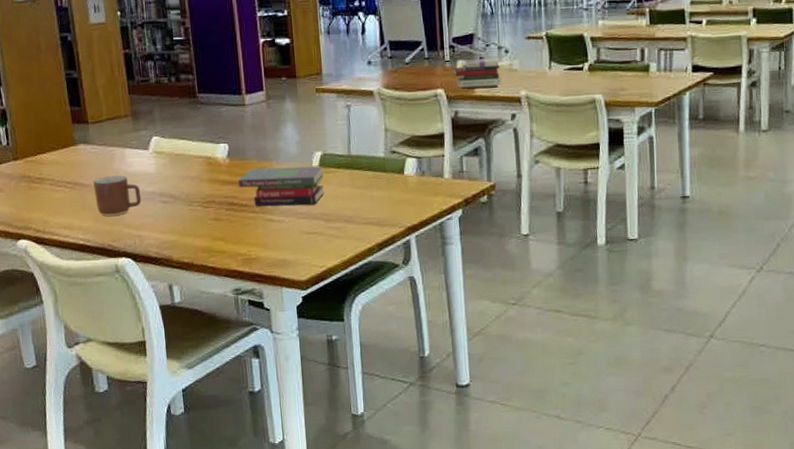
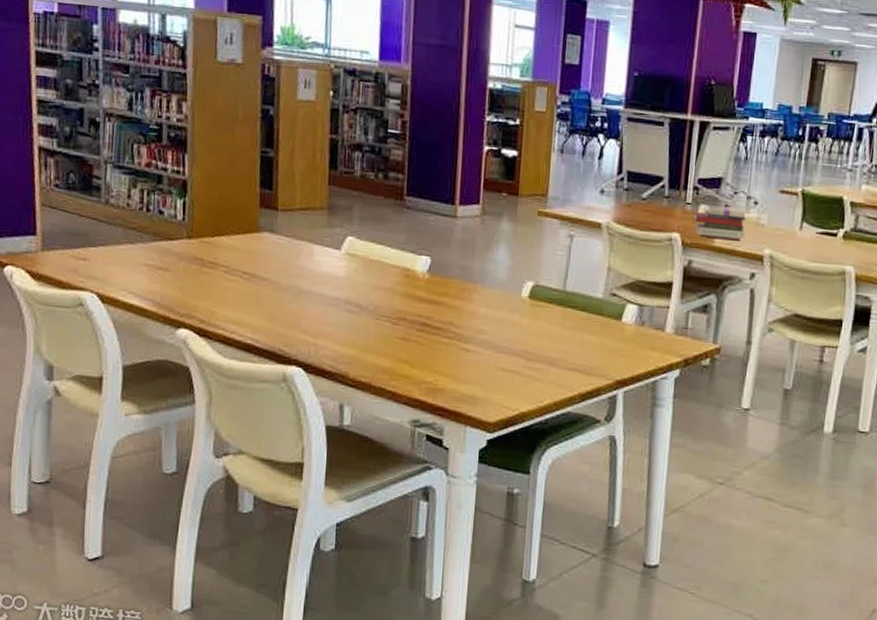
mug: present [93,175,142,217] -> none [272,272,325,318]
books: present [238,166,325,206] -> none [435,289,533,340]

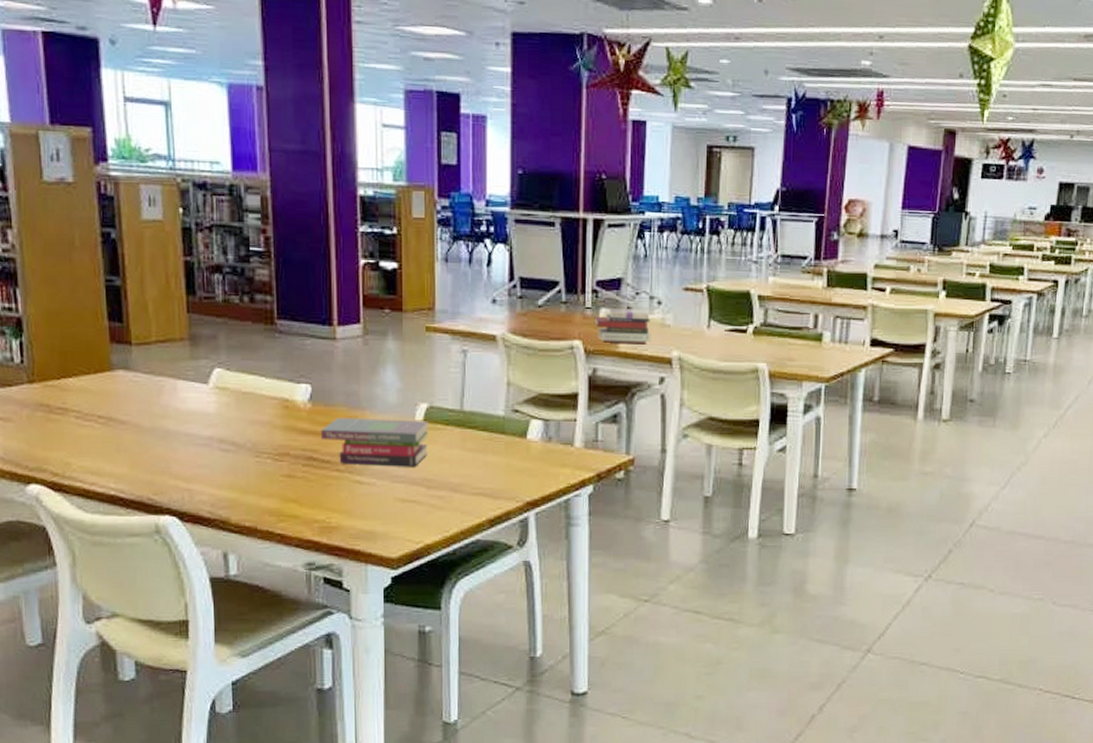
books: none [435,289,533,340] -> present [321,418,428,467]

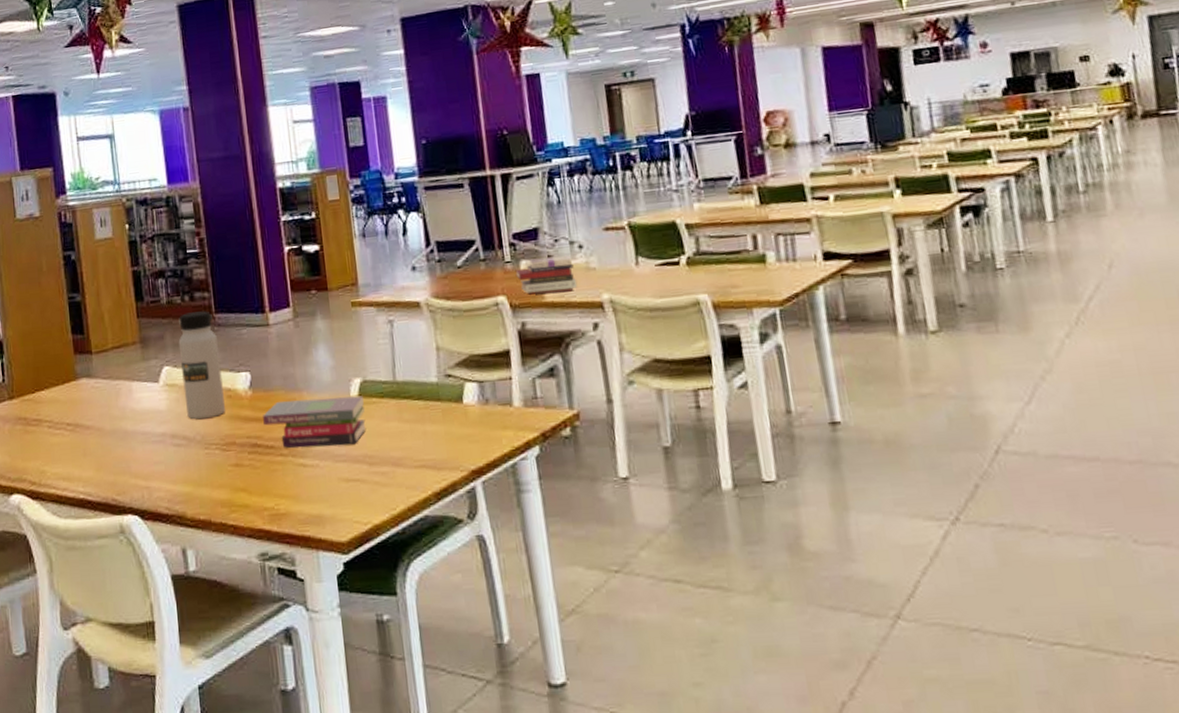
water bottle: none [233,315,282,427] -> present [178,311,226,420]

